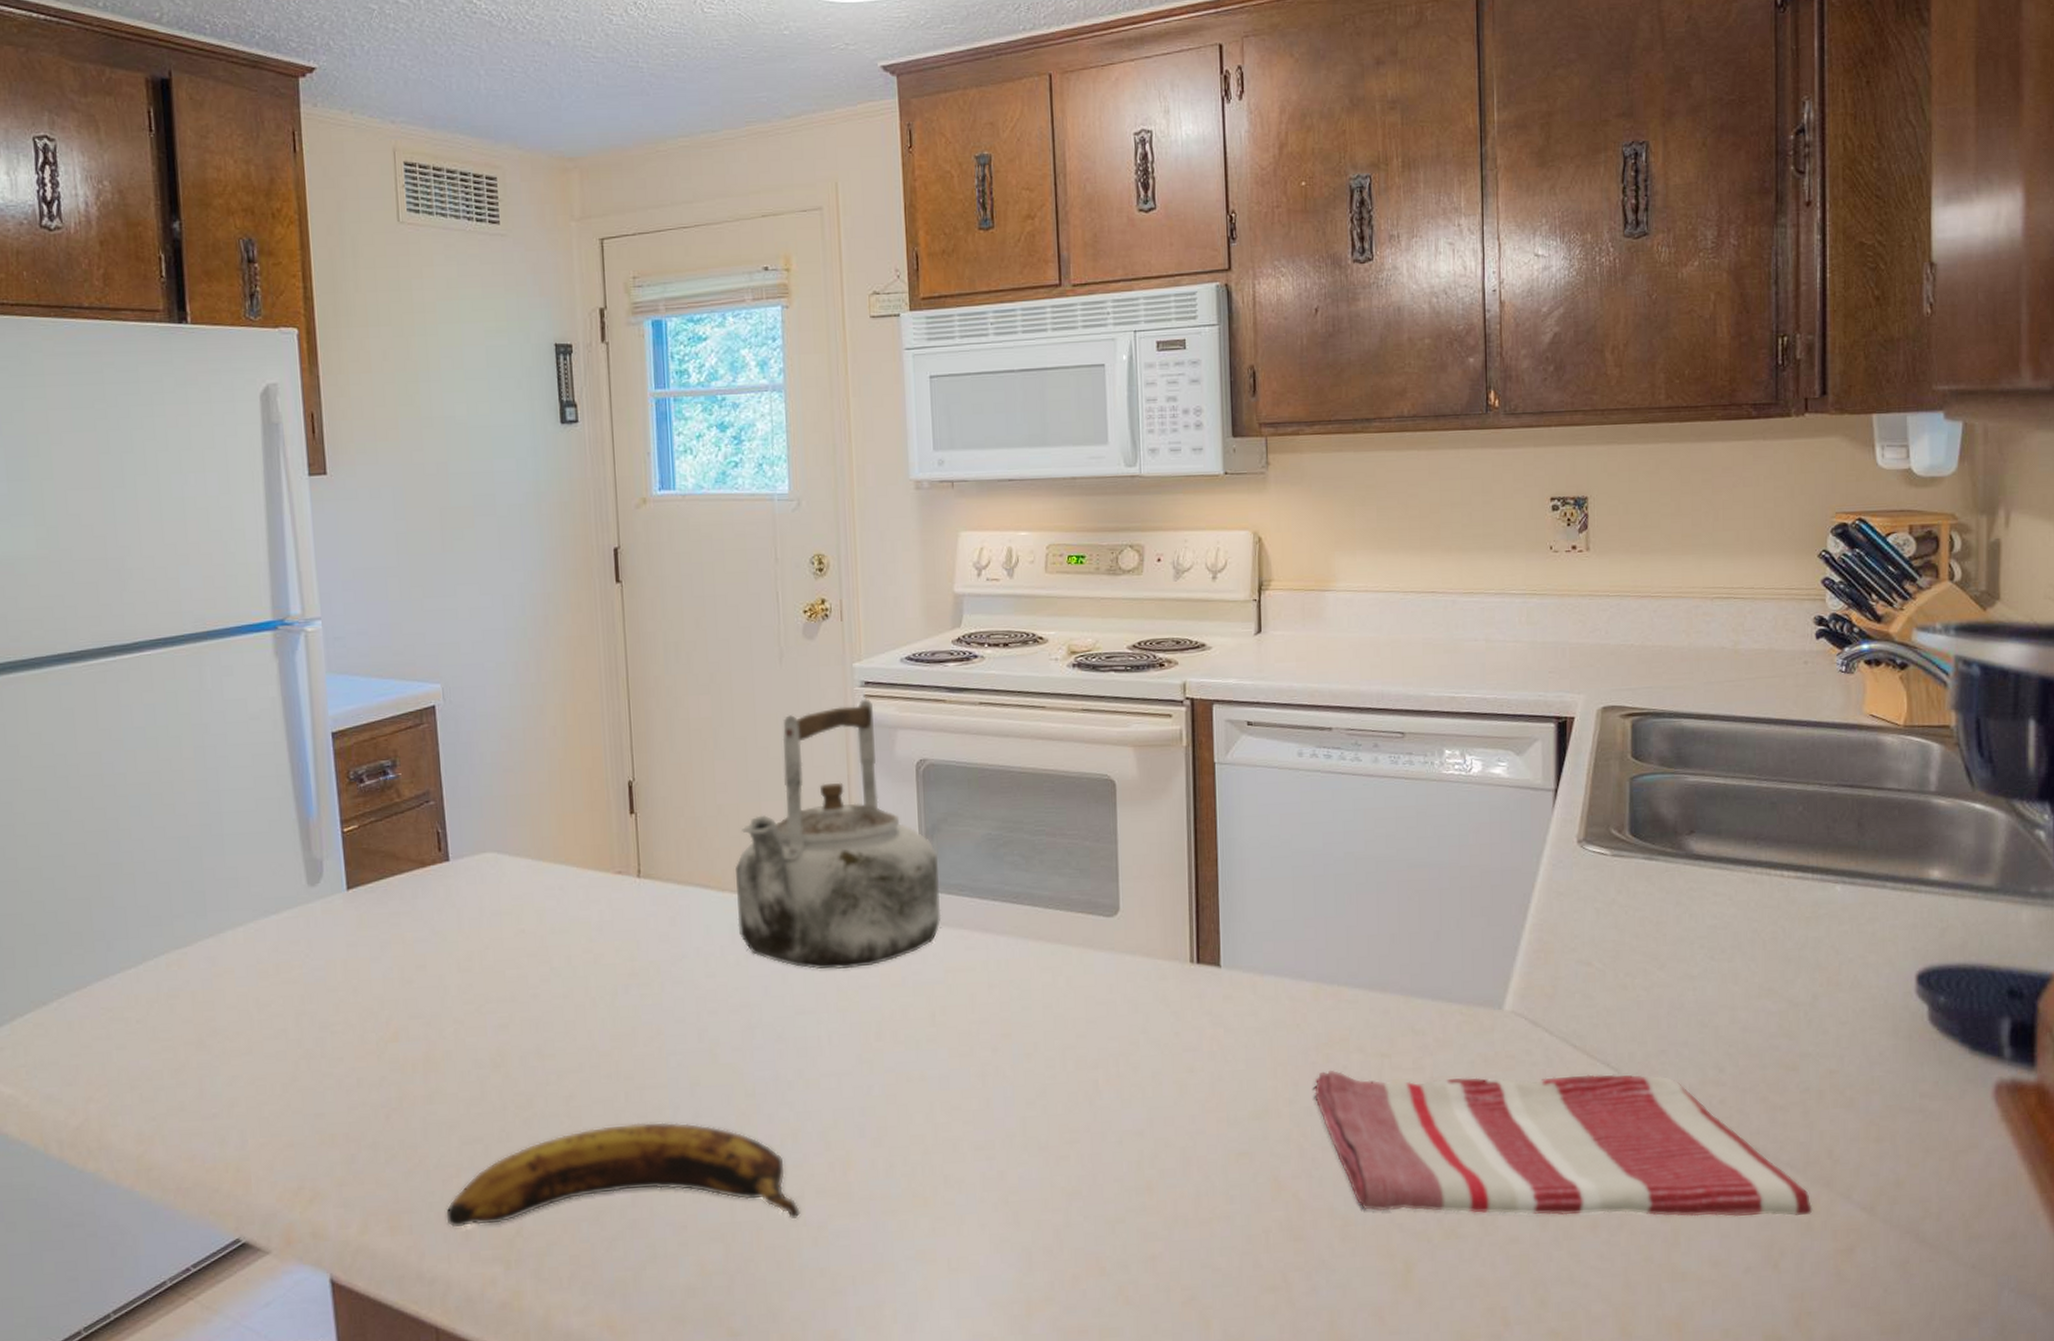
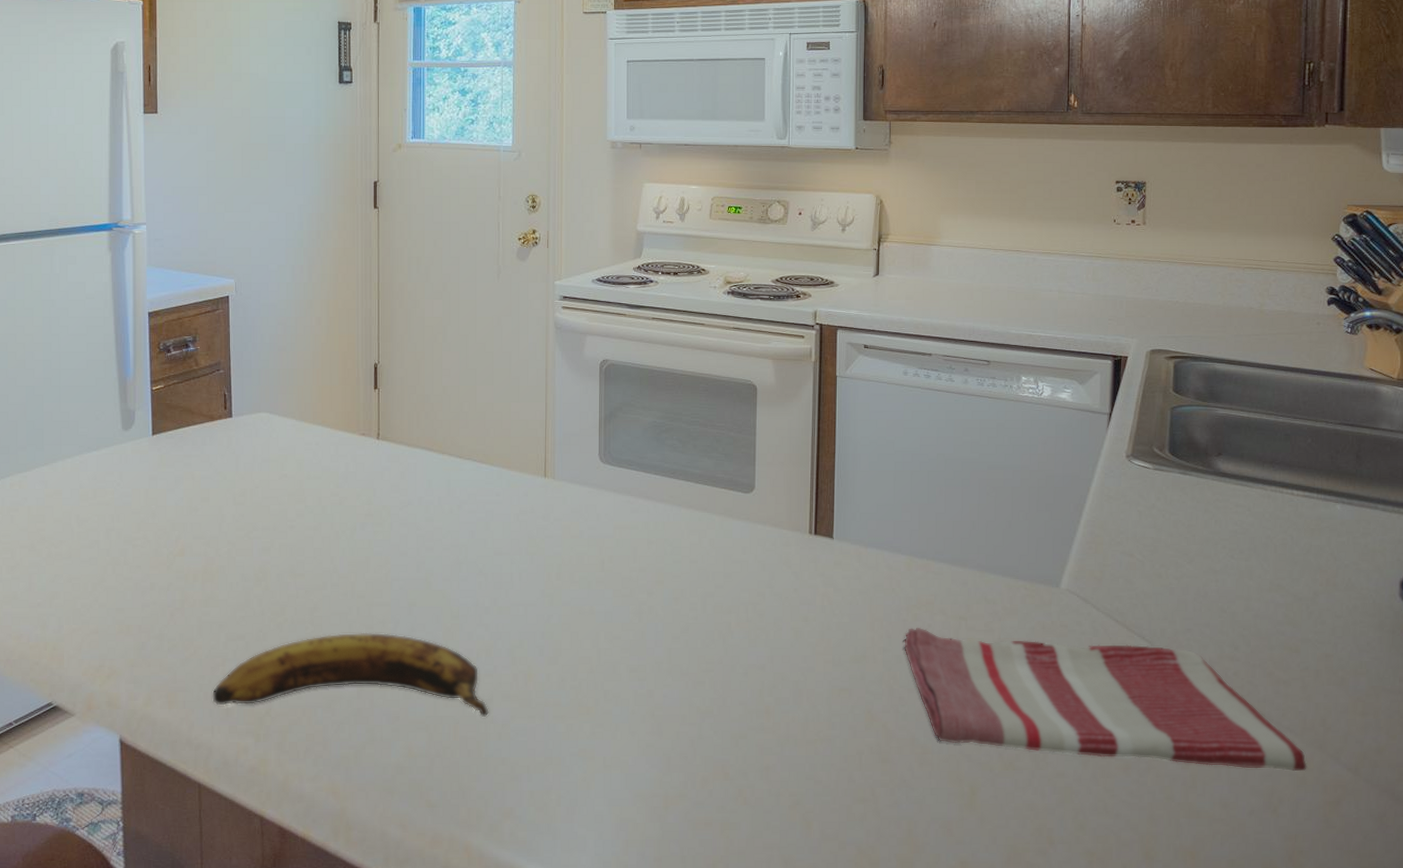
kettle: present [736,698,942,969] -> none [453,309,613,521]

